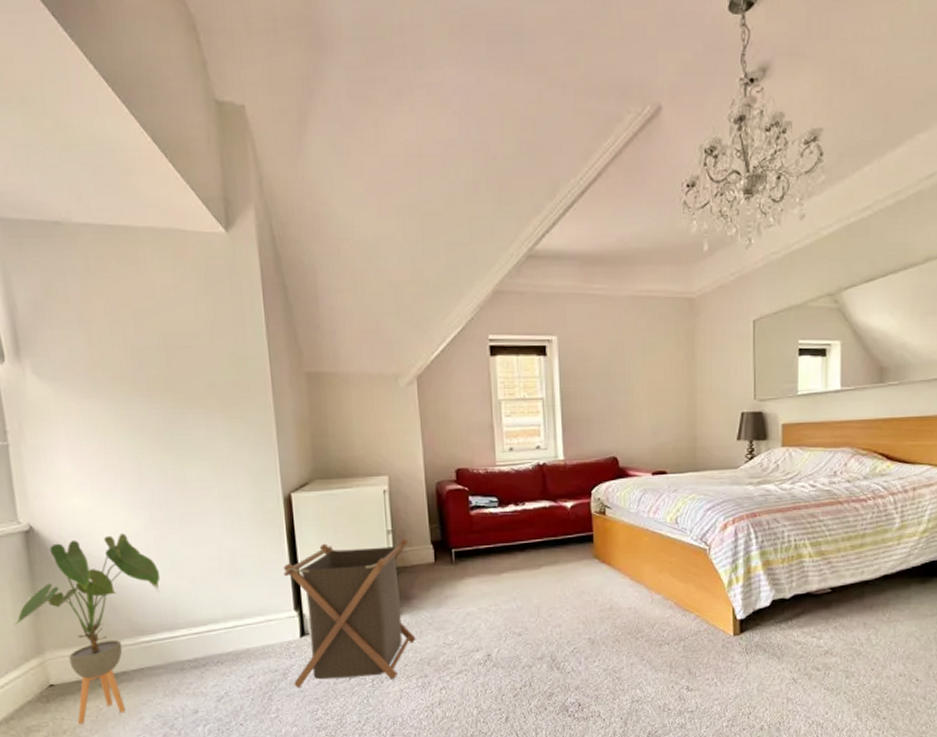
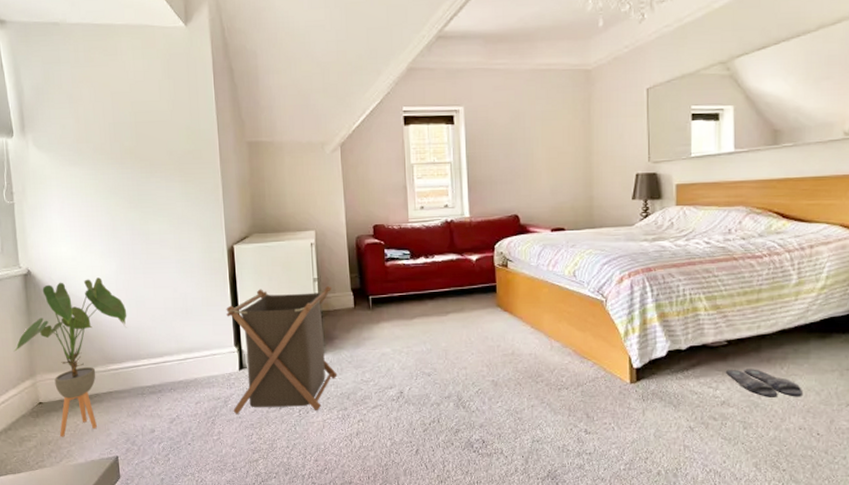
slippers: none [830,616,903,645] -> present [726,369,802,397]

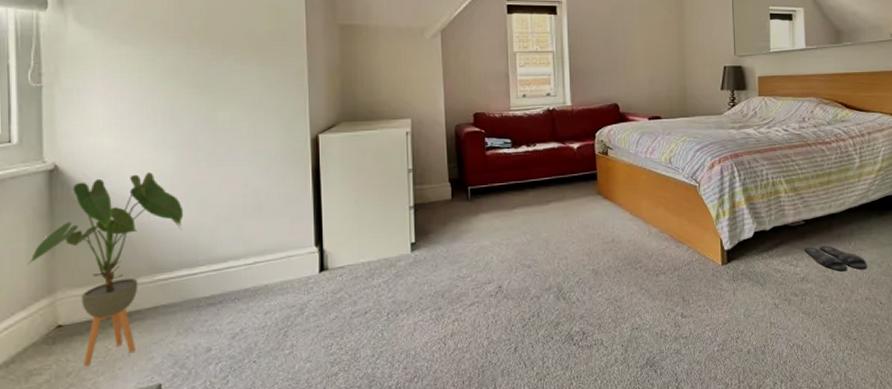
laundry basket: present [226,285,337,414] -> none [306,176,432,323]

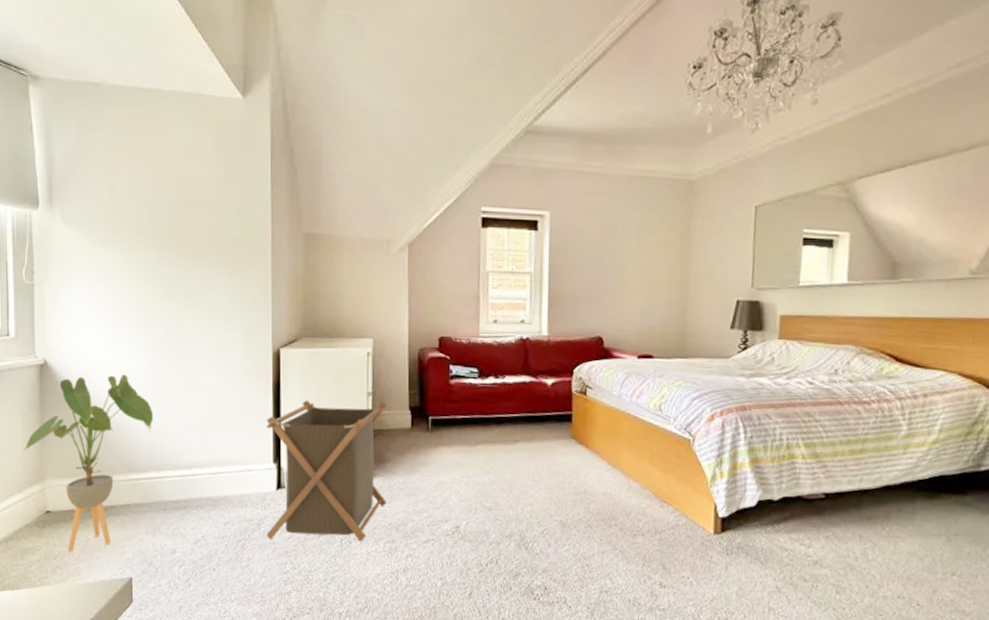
laundry basket: none [306,176,432,323] -> present [266,400,388,541]
slippers: present [804,245,867,272] -> none [821,525,904,561]

